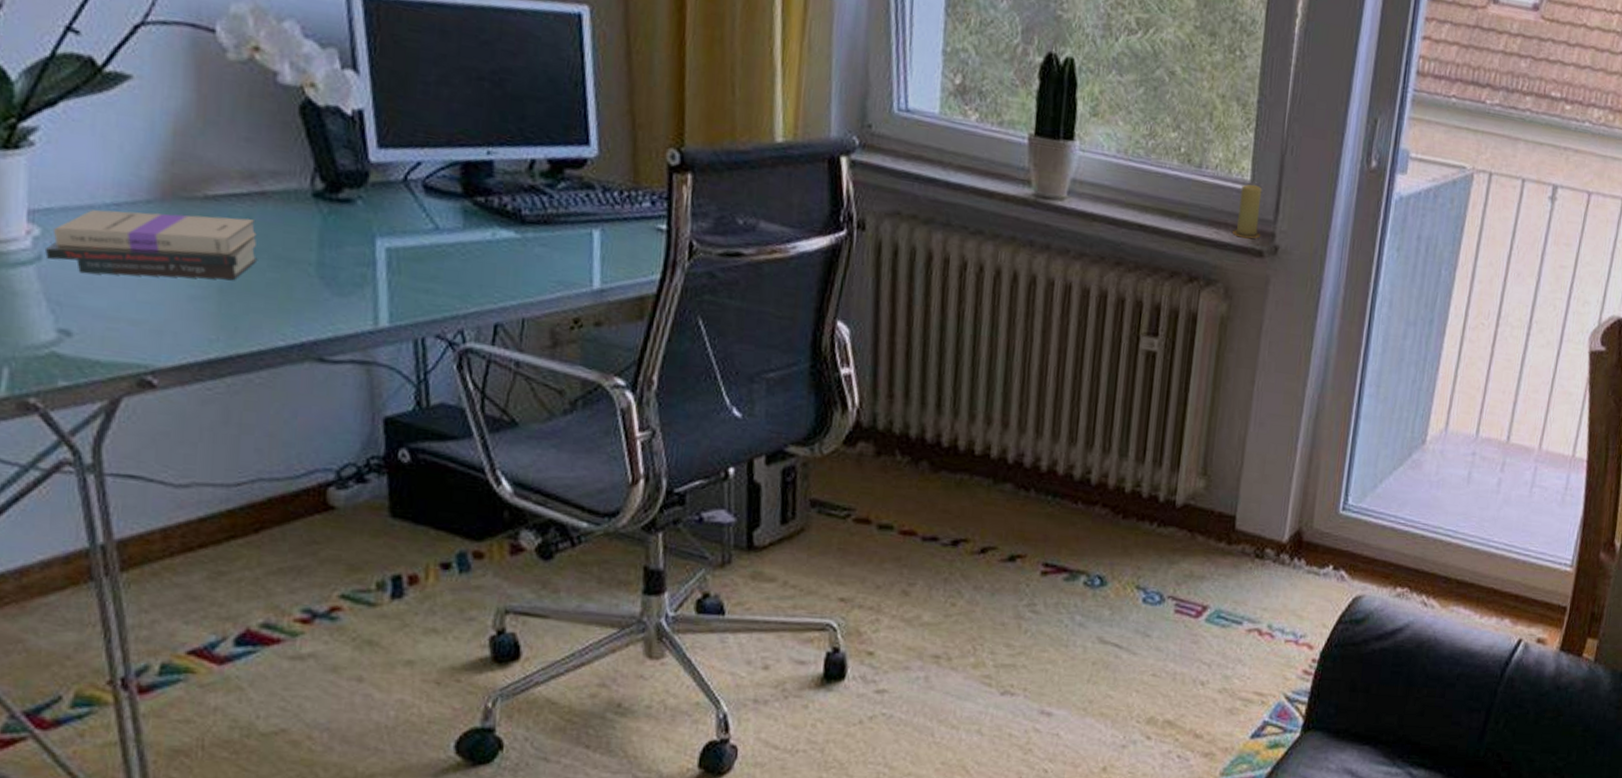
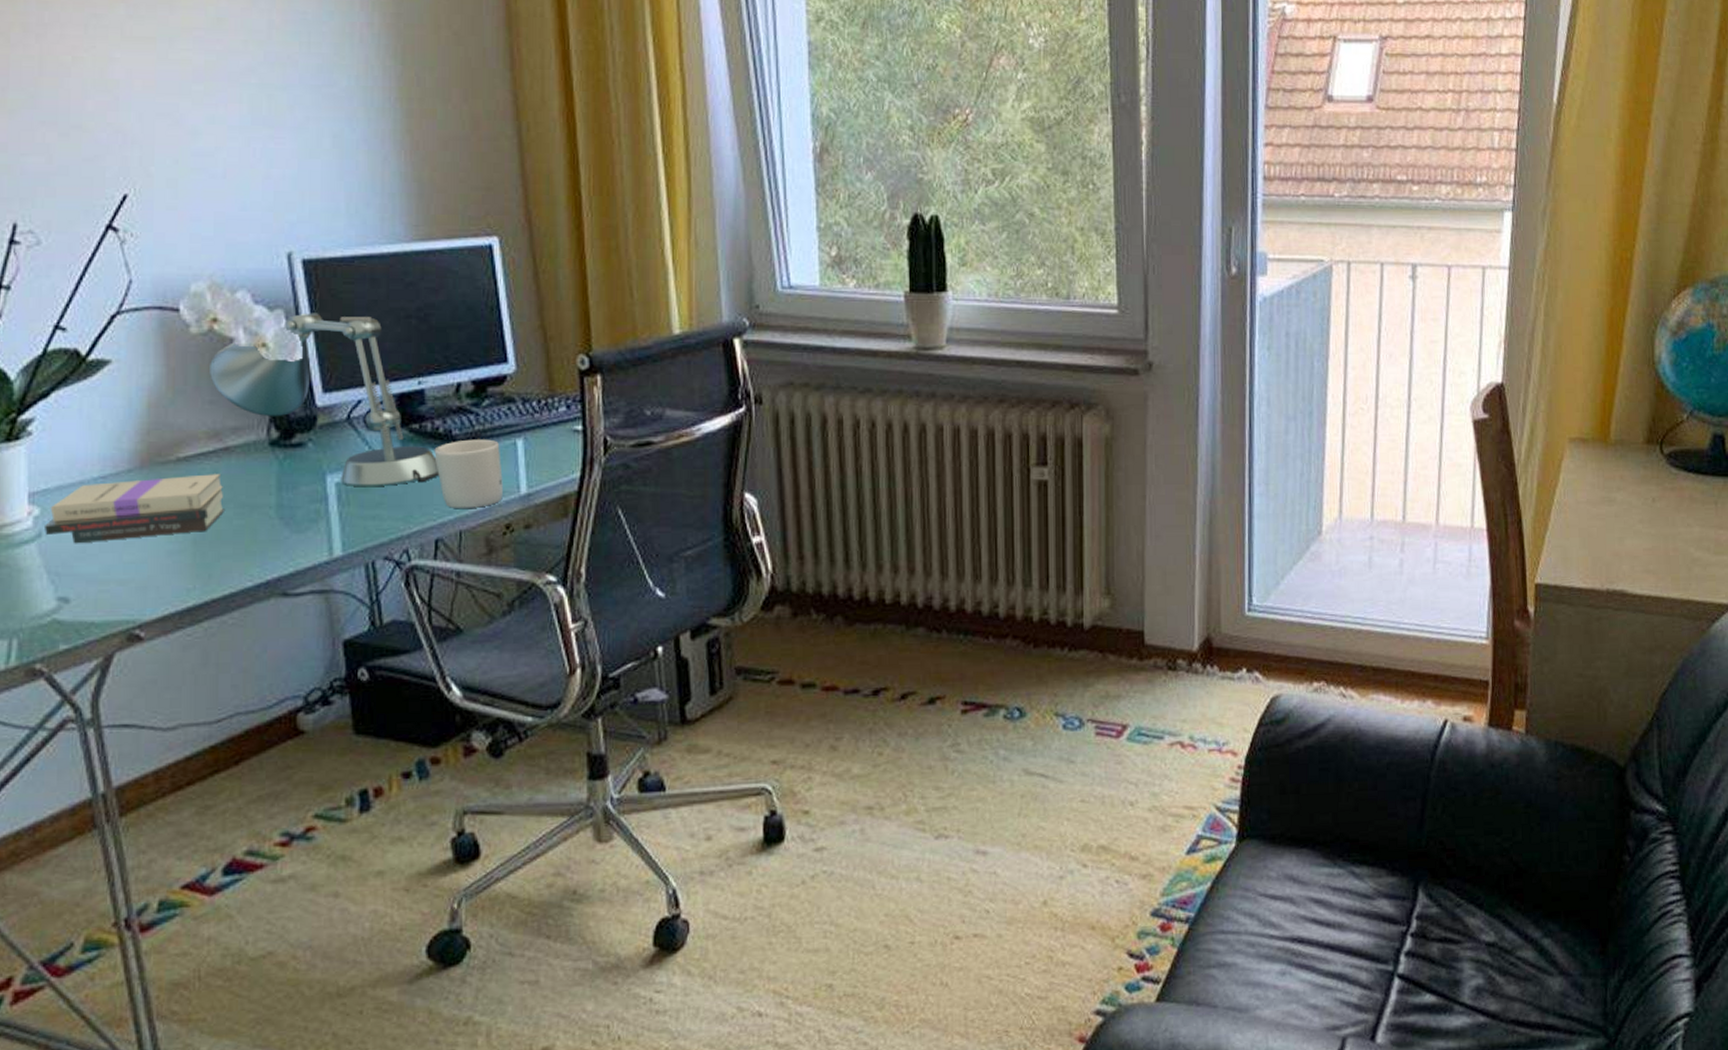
desk lamp: none [247,56,505,262] -> present [210,313,440,486]
mug: none [499,221,575,297] -> present [434,439,503,509]
candle: present [1233,184,1263,239] -> none [1107,307,1134,359]

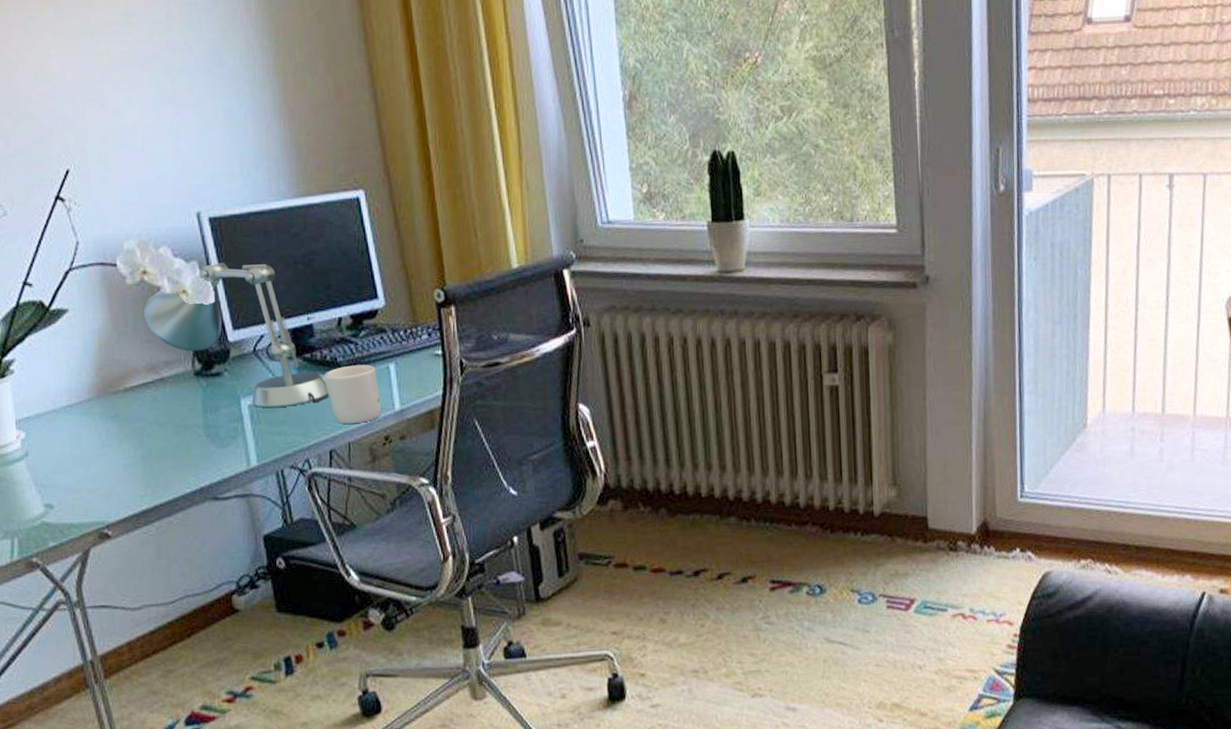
books: present [45,474,226,544] -> none [30,400,165,461]

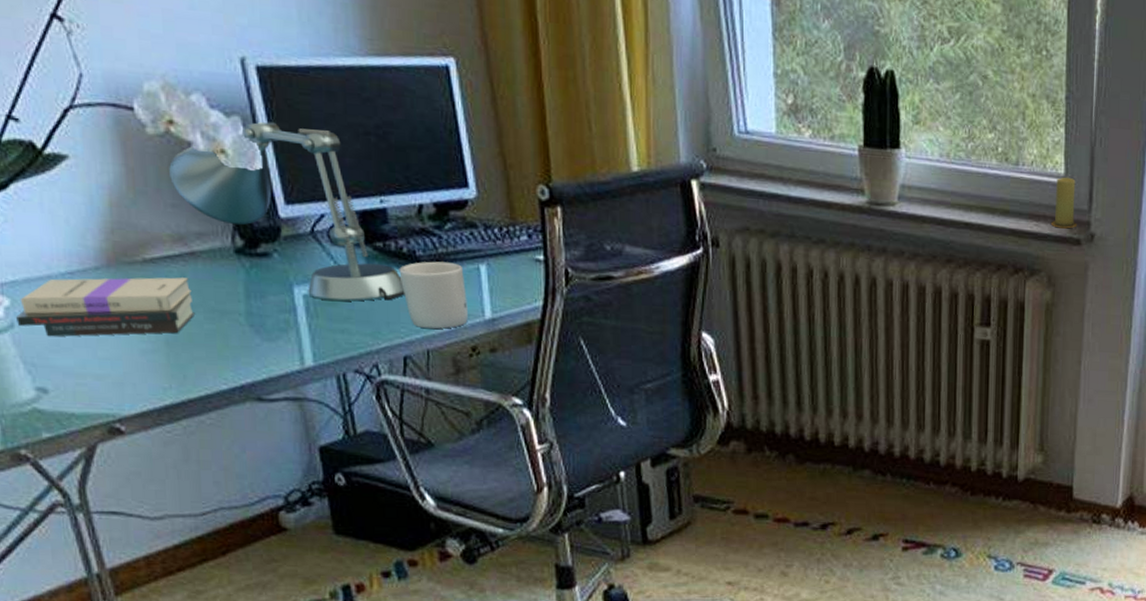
books: none [30,400,165,461] -> present [16,277,196,337]
candle: none [888,226,913,275] -> present [1051,177,1078,229]

